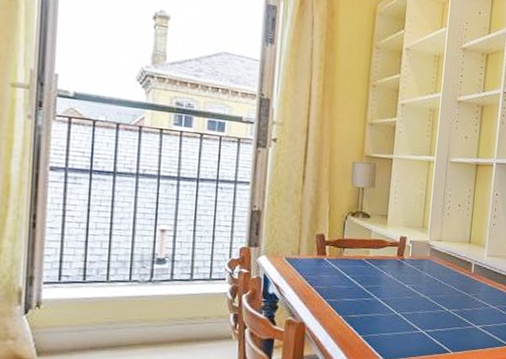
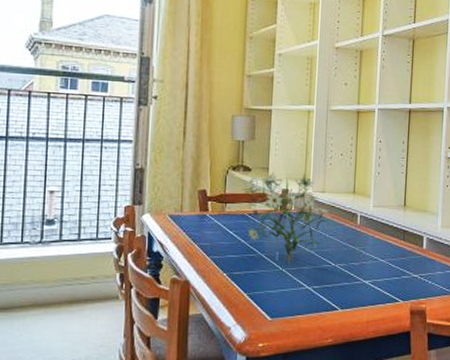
flower bouquet: none [358,219,448,310] -> present [240,172,332,266]

